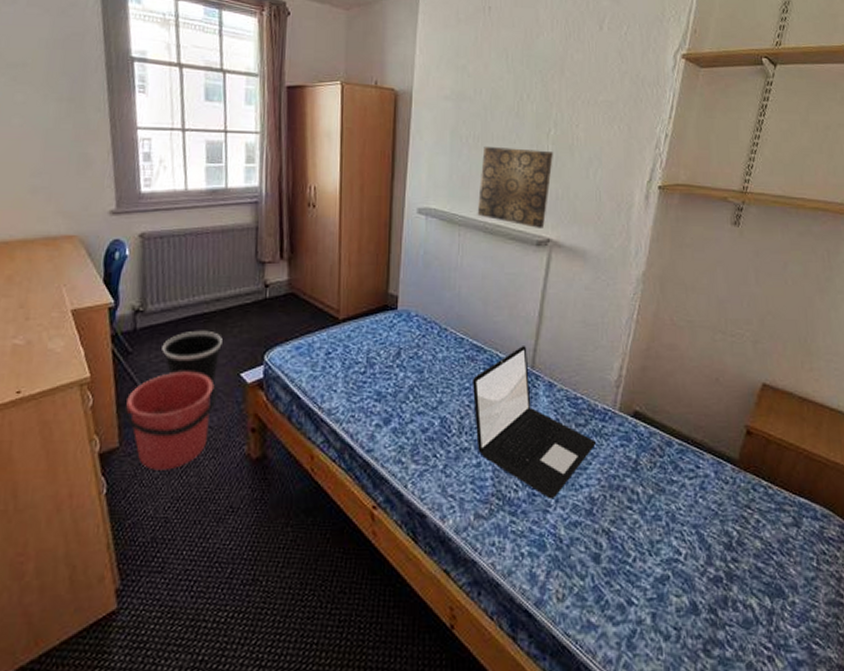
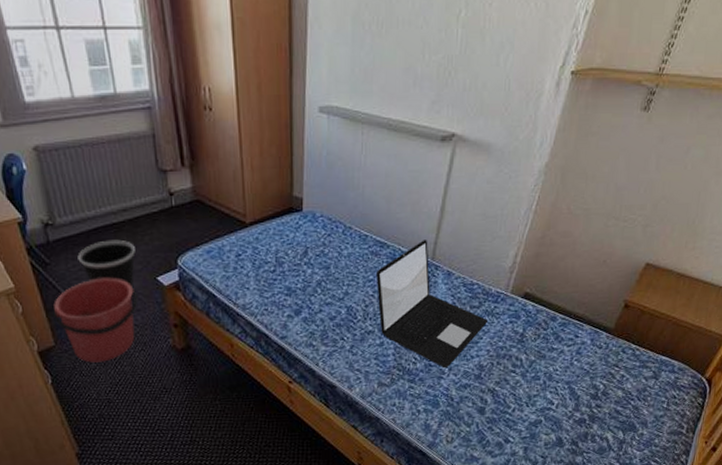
wall art: present [477,147,553,228] -> none [381,34,462,123]

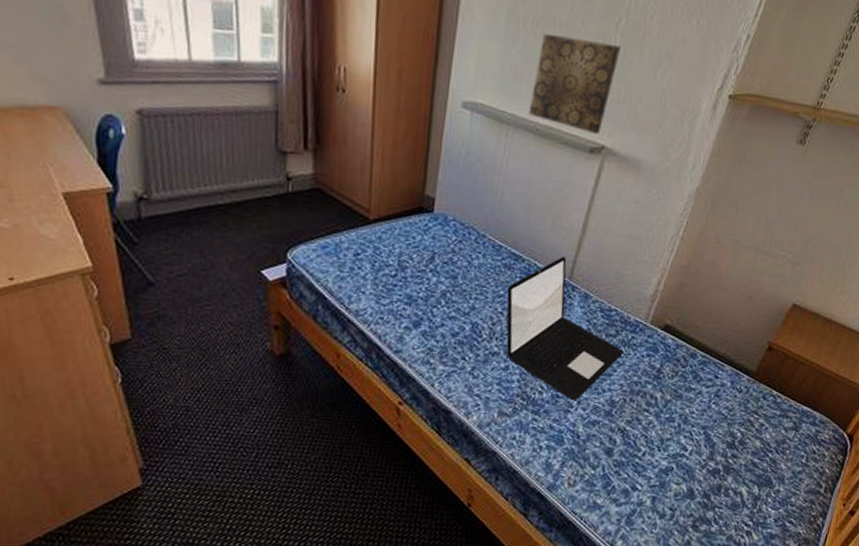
bucket: present [53,277,138,363] -> none [134,265,236,363]
wastebasket: present [77,239,135,287] -> none [172,223,240,279]
wall art: none [381,34,462,123] -> present [528,34,620,134]

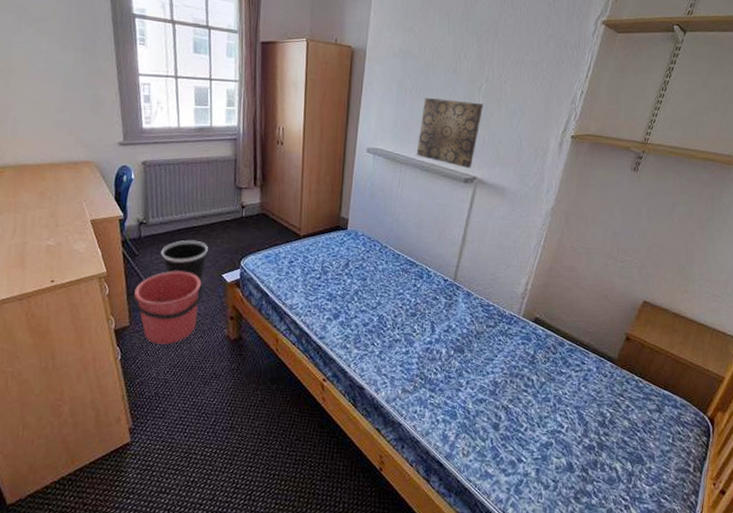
bucket: none [134,265,236,363] -> present [133,271,204,345]
wastebasket: none [172,223,240,279] -> present [161,240,208,281]
laptop: present [506,257,624,400] -> none [405,263,502,381]

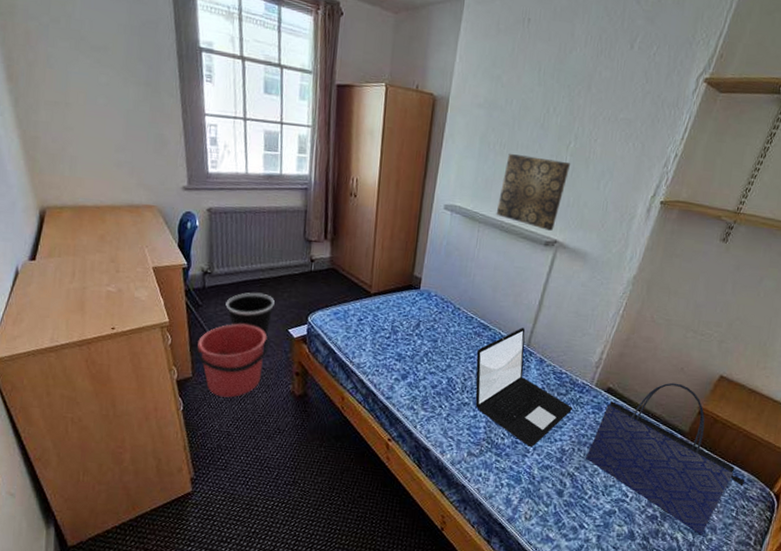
laptop: none [405,263,502,381] -> present [475,328,572,447]
tote bag: none [519,310,678,464] -> present [586,382,745,535]

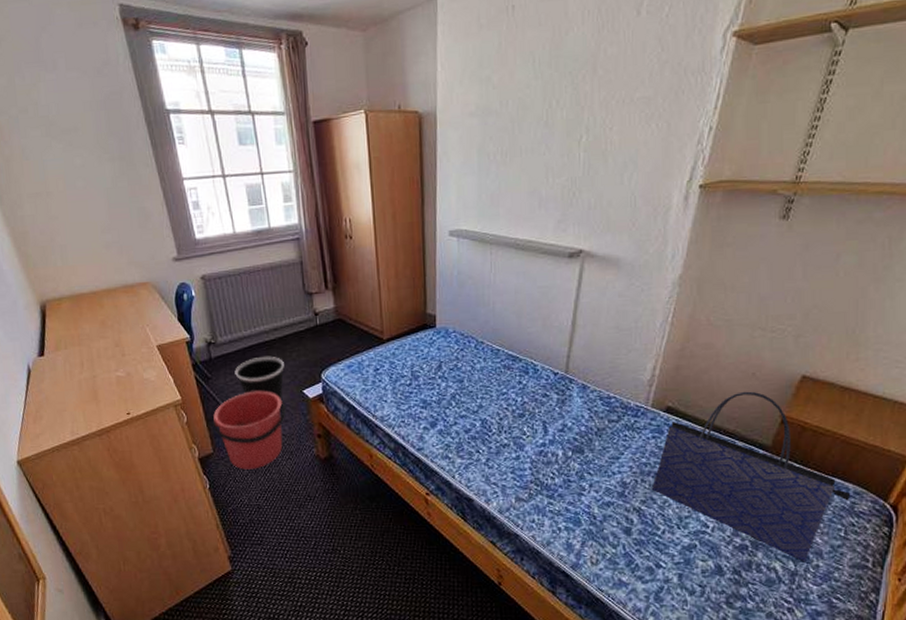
laptop: present [475,328,572,447] -> none [510,353,628,483]
wall art: present [496,154,570,231] -> none [508,159,585,240]

